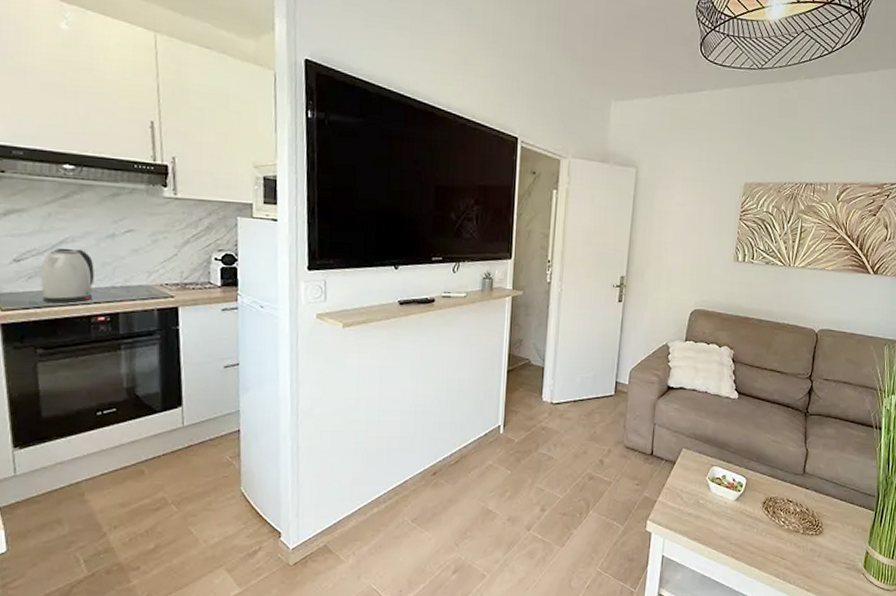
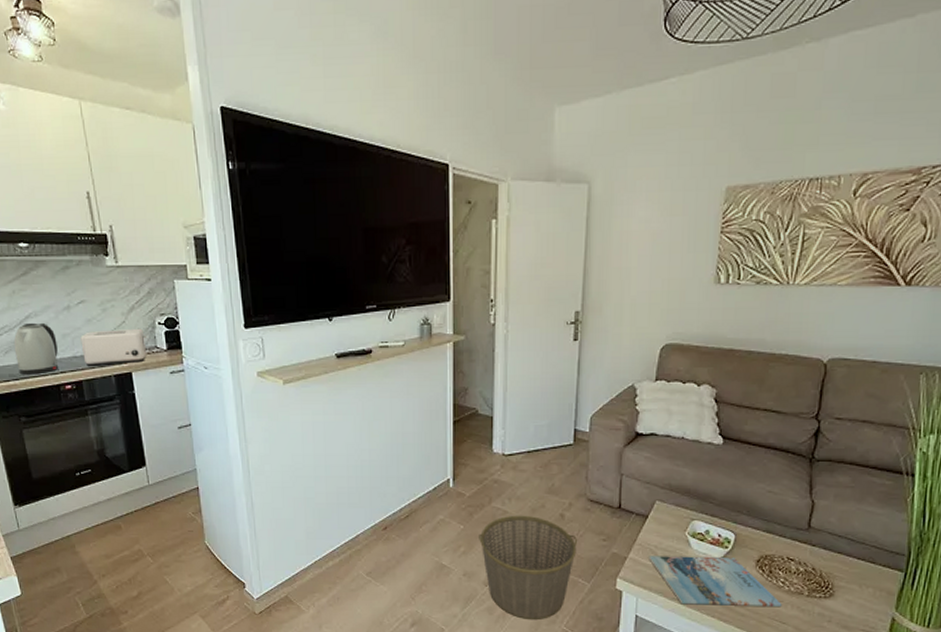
toaster: none [123,261,200,300] -> present [80,328,146,367]
basket: none [524,461,614,563] -> present [479,515,577,621]
magazine: none [675,499,783,544] -> present [649,556,782,606]

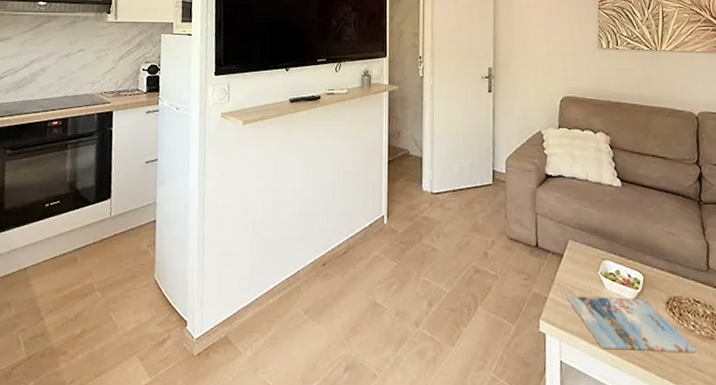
kettle: present [13,322,59,375] -> none [14,66,54,112]
toaster: present [80,328,146,367] -> none [73,73,131,106]
basket: present [479,515,577,621] -> none [410,252,501,366]

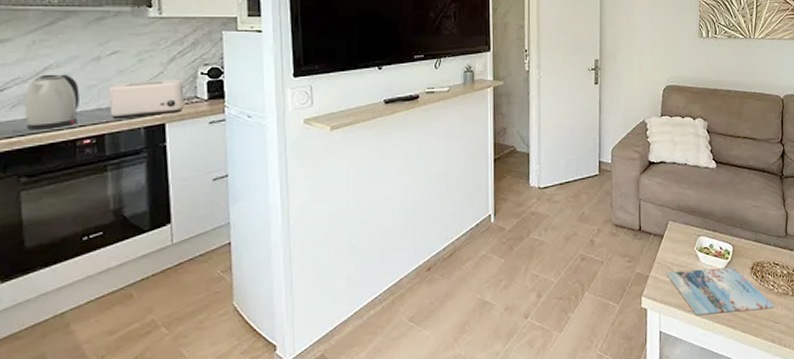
kettle: none [14,66,54,112] -> present [24,74,80,130]
toaster: none [73,73,131,106] -> present [108,78,186,120]

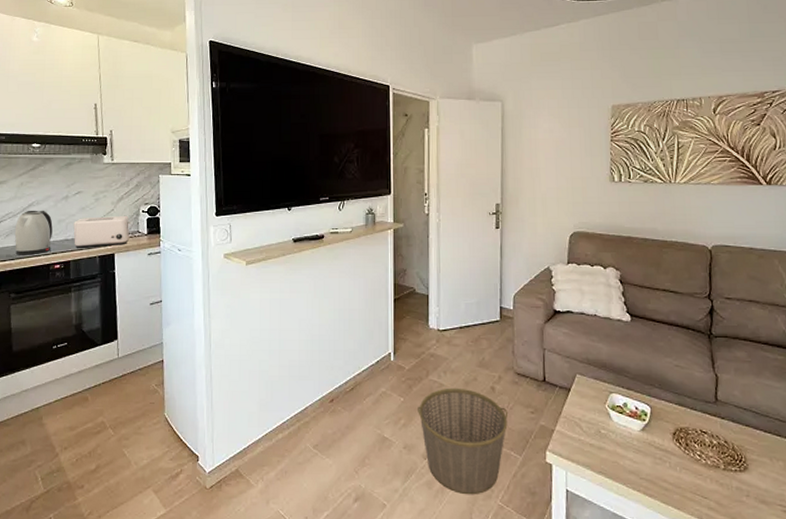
basket: none [519,244,606,349] -> present [418,387,508,495]
magazine: present [667,267,774,316] -> none [574,428,701,480]

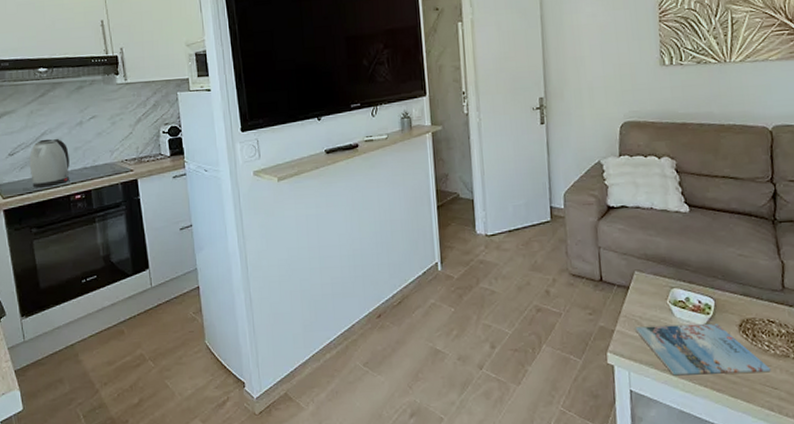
toaster: present [73,215,131,249] -> none [91,137,151,177]
basket: present [418,387,508,495] -> none [470,293,565,403]
magazine: none [574,428,701,480] -> present [635,323,771,376]

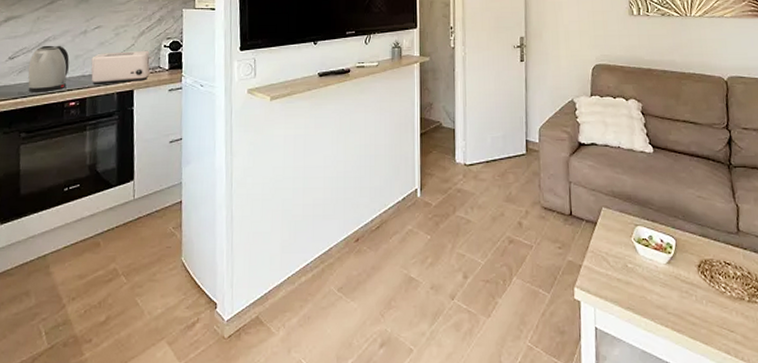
toaster: none [91,137,151,177] -> present [91,50,152,86]
magazine: present [635,323,771,376] -> none [601,262,727,314]

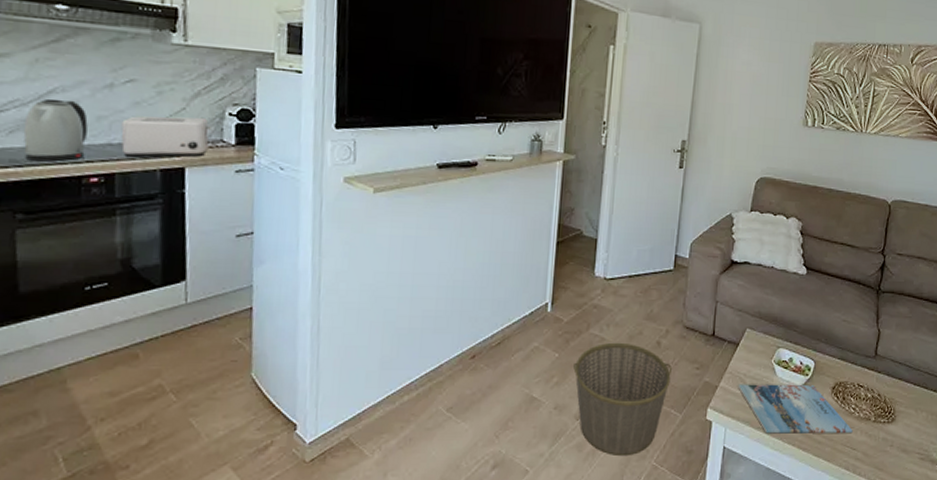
basket: none [445,224,536,337] -> present [573,342,672,457]
magazine: none [601,262,727,314] -> present [738,384,853,434]

